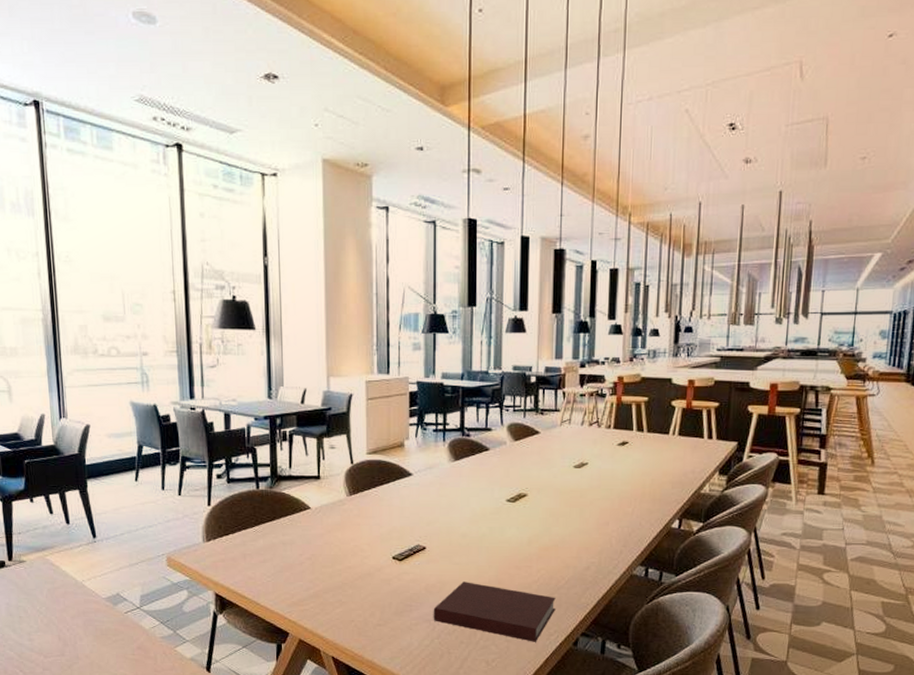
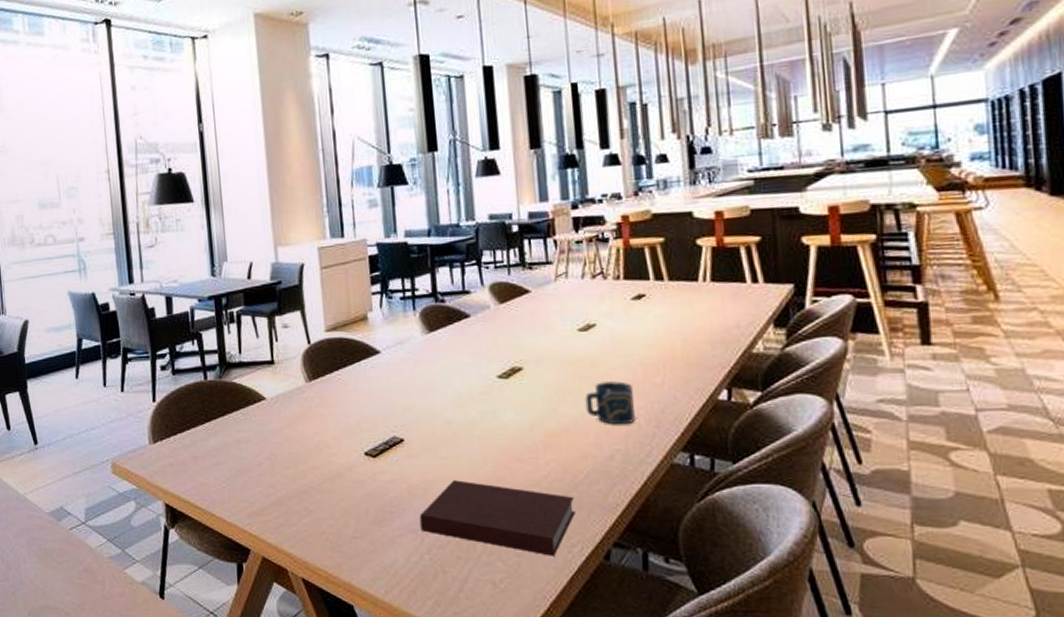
cup: none [572,508,610,543] -> present [585,380,635,425]

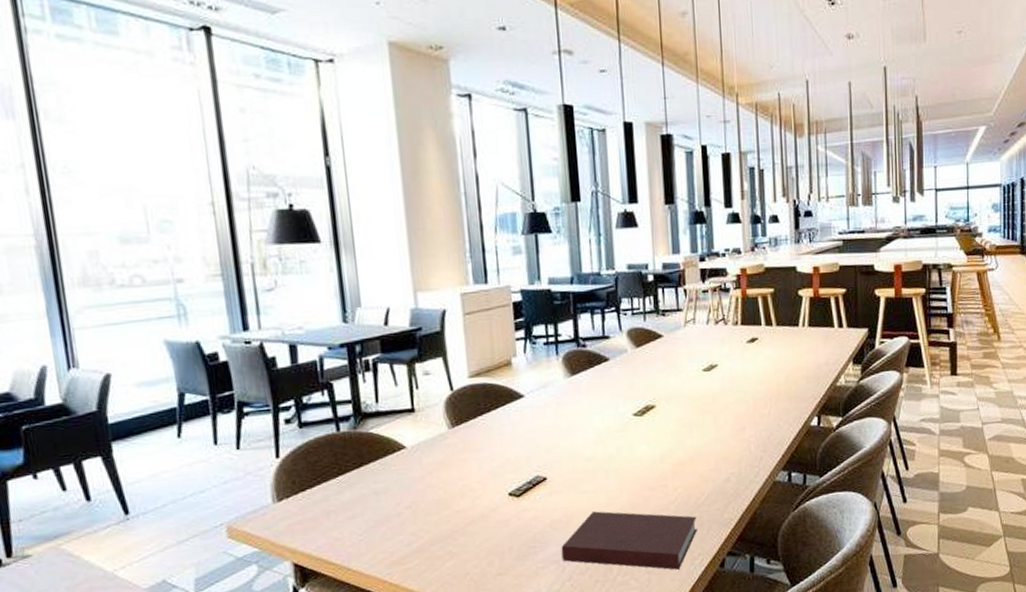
cup: present [585,380,635,425] -> none [707,413,747,452]

